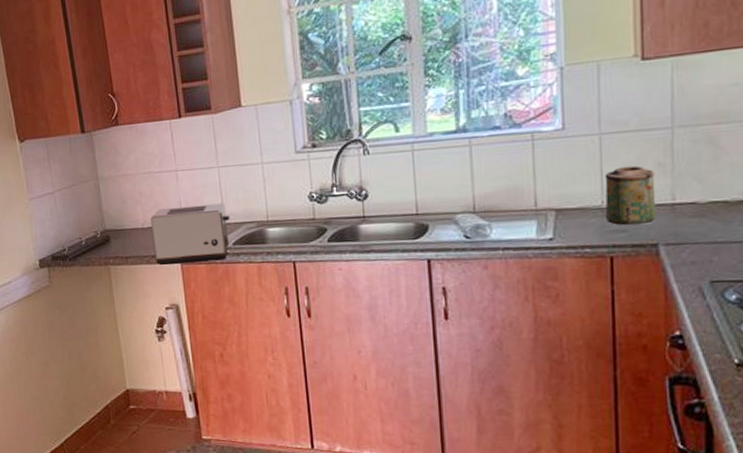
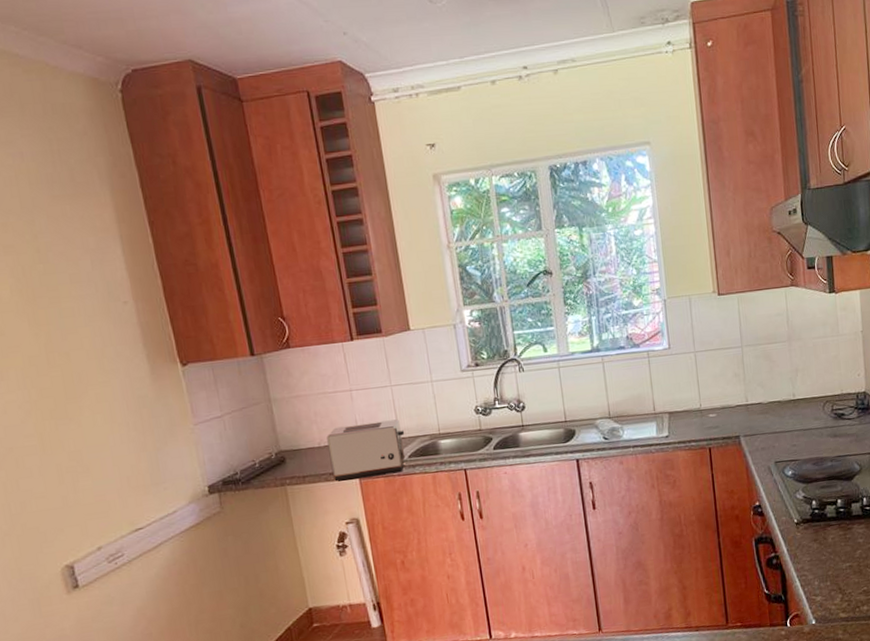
canister: present [605,165,656,226] -> none [700,376,737,423]

